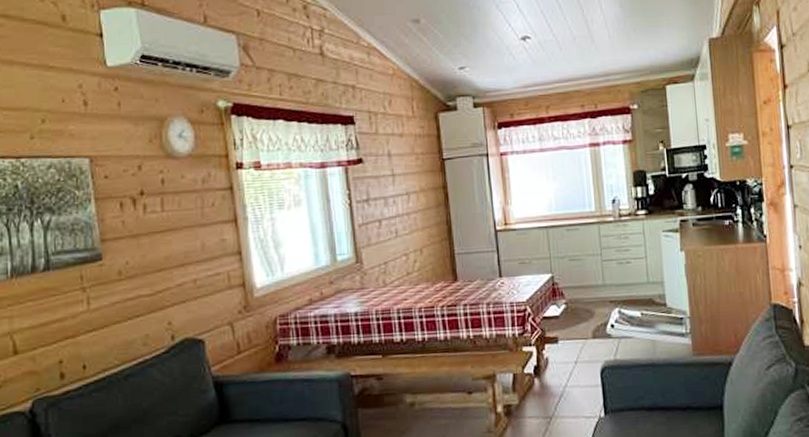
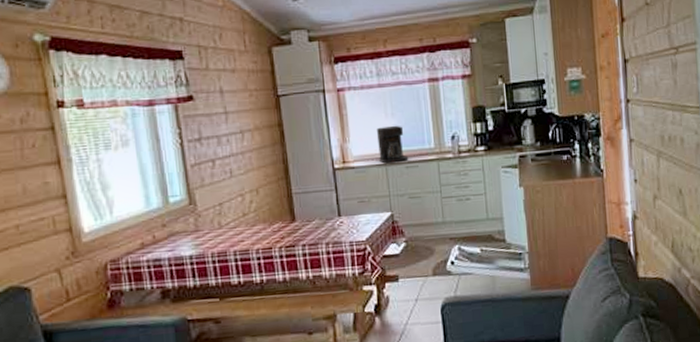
coffee maker: none [538,188,569,226] -> present [377,125,409,164]

